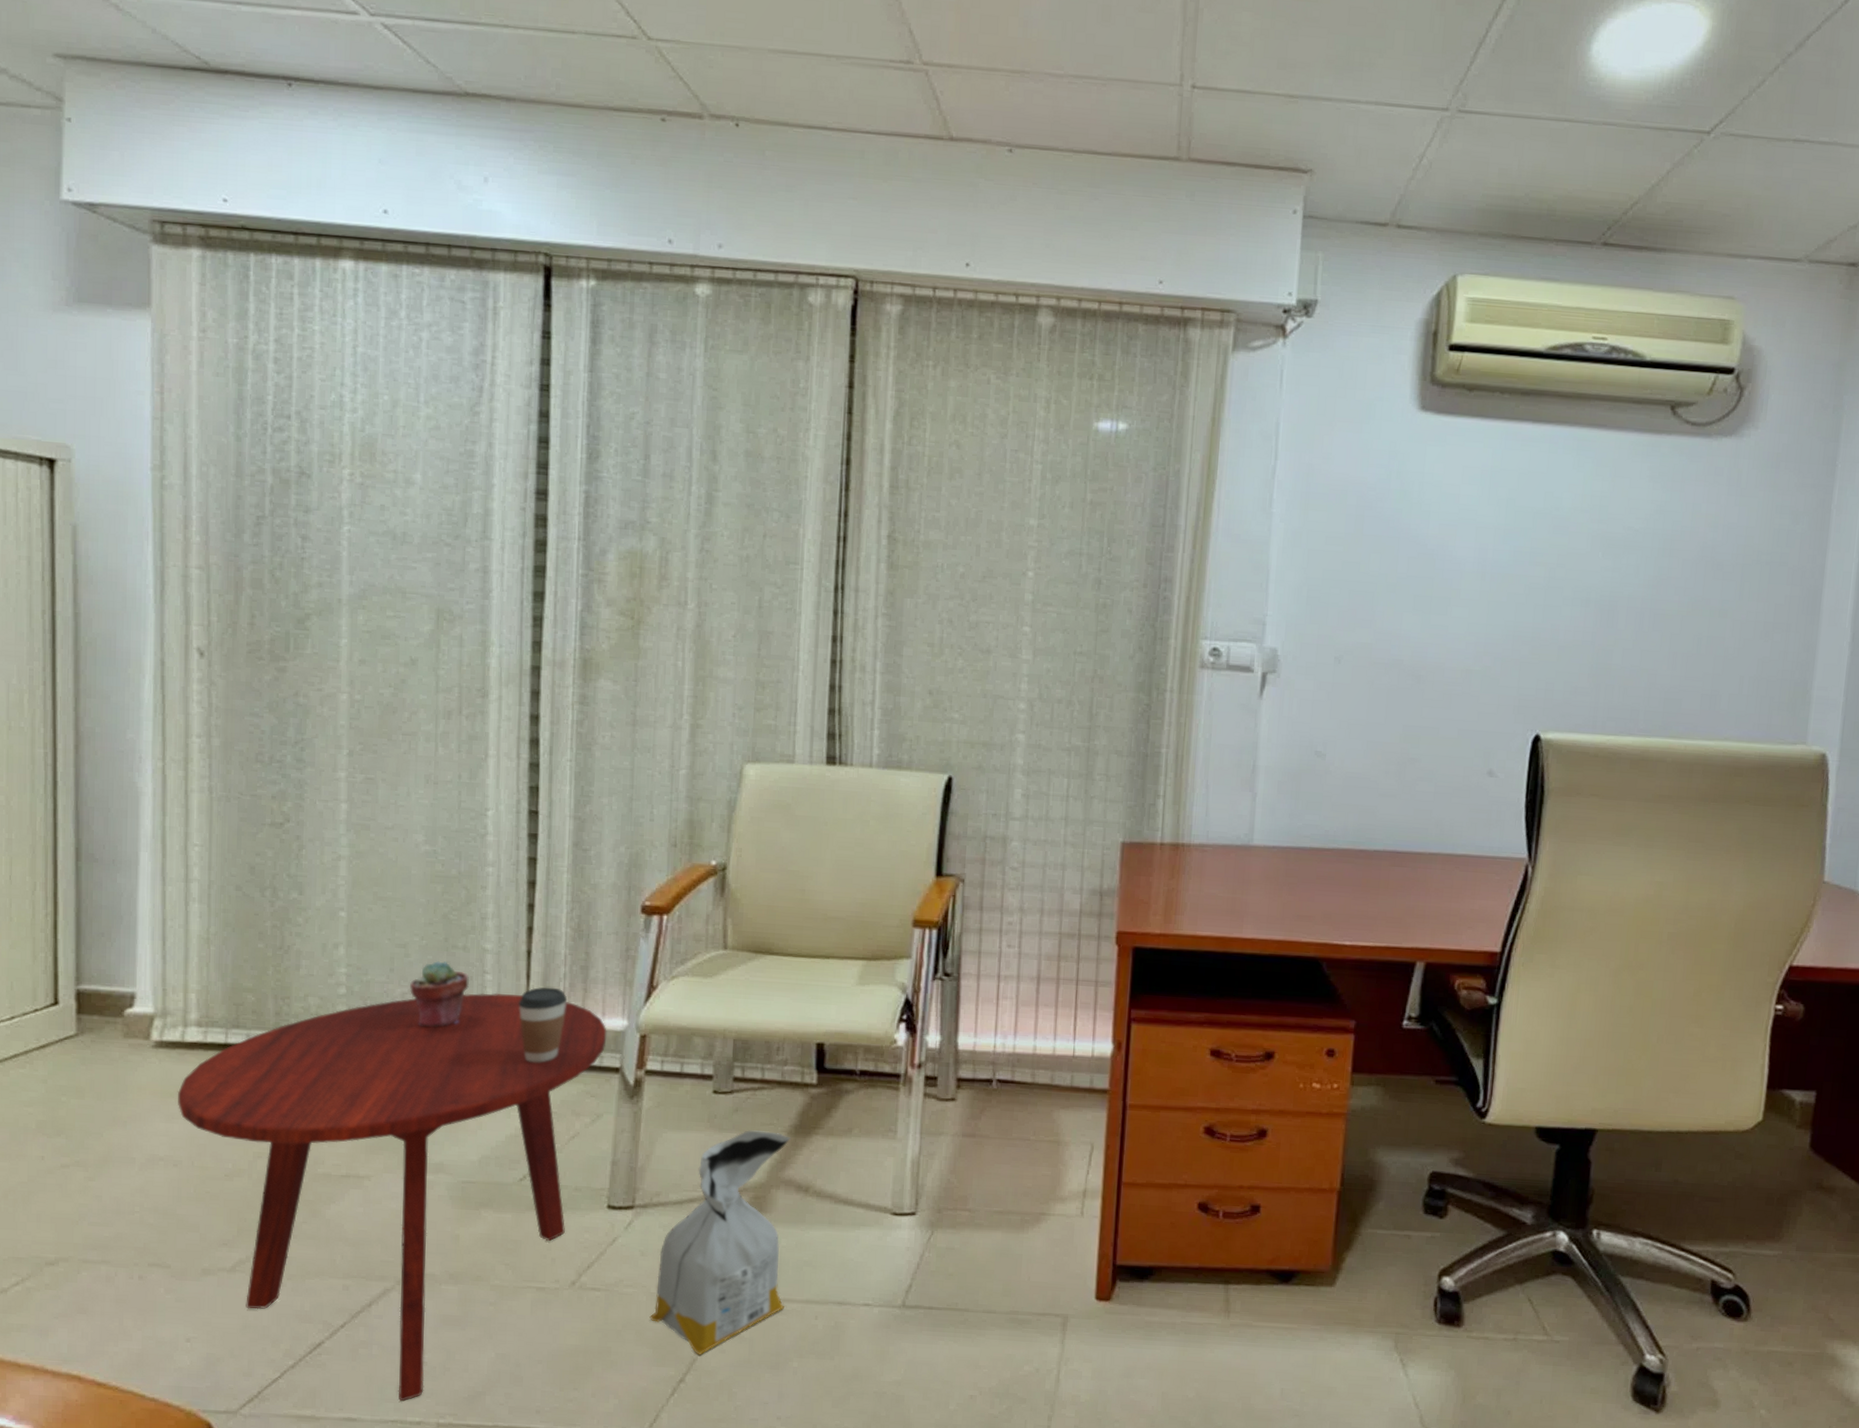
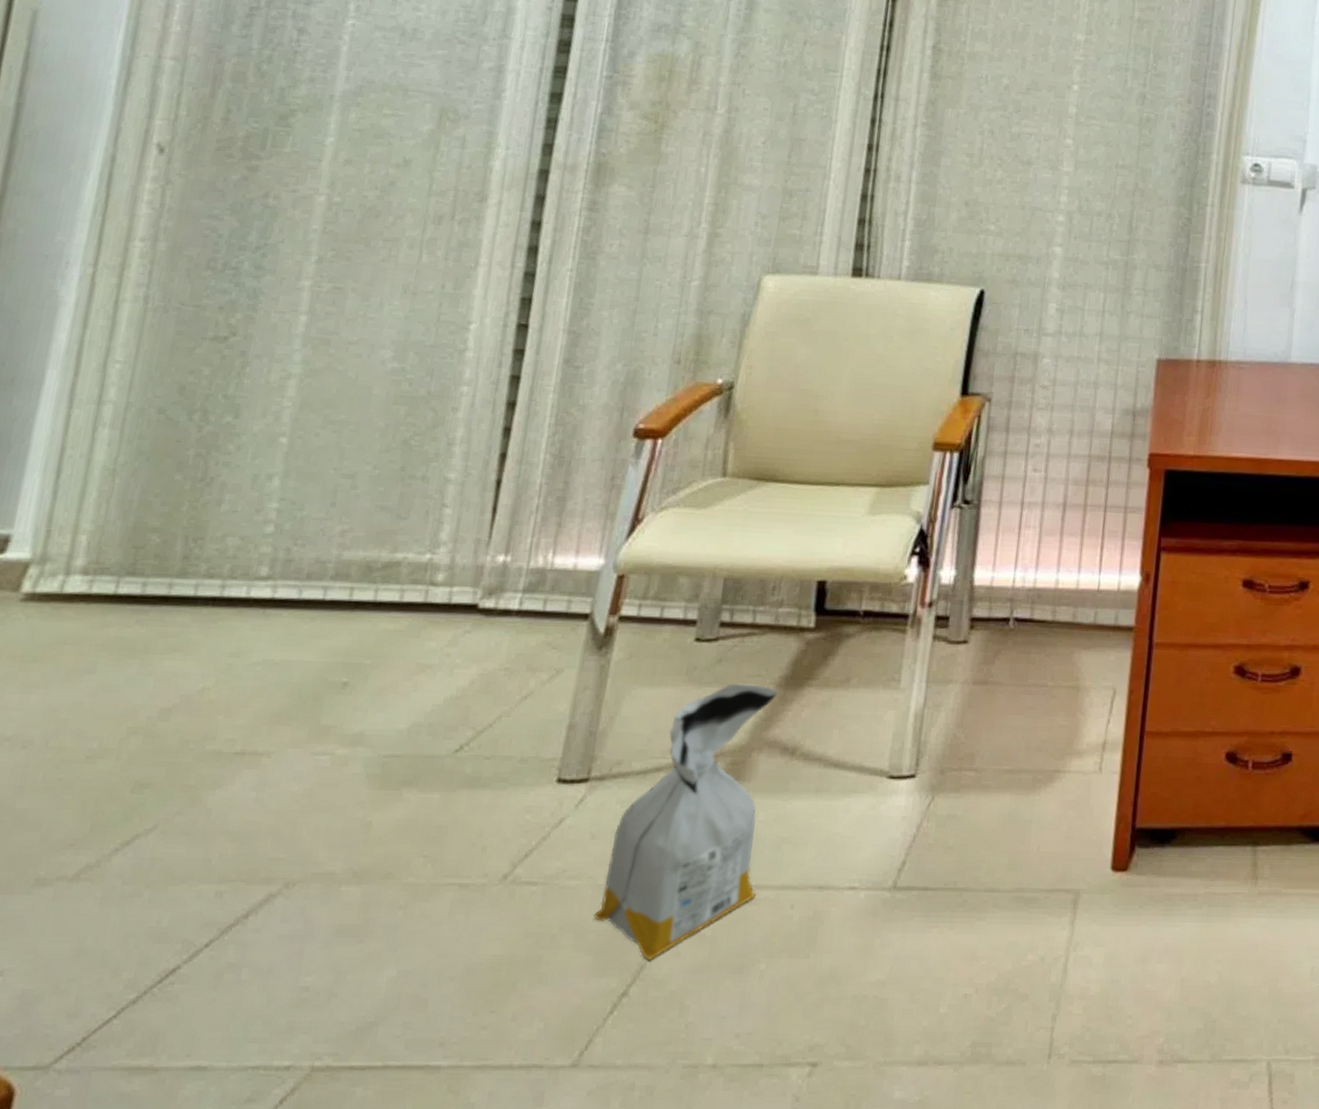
side table: present [177,992,607,1402] -> none [40,529,580,1041]
potted succulent: present [410,961,469,1028] -> none [351,493,425,571]
coffee cup: present [518,987,568,1063] -> none [478,521,538,611]

